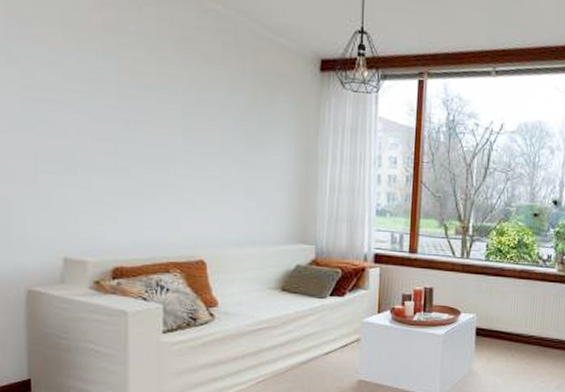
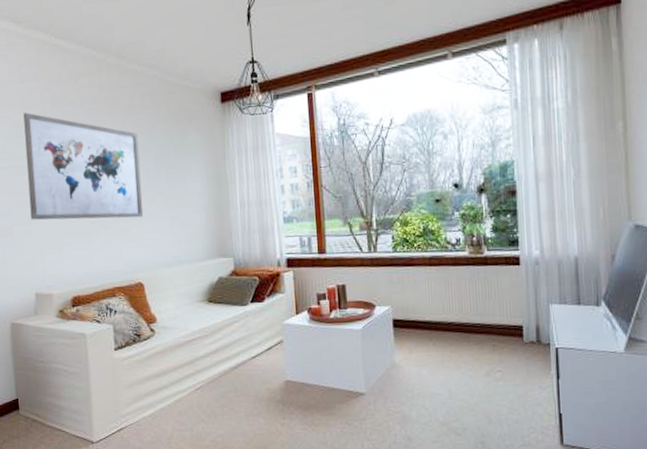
wall art: none [62,34,214,187] -> present [23,112,144,220]

